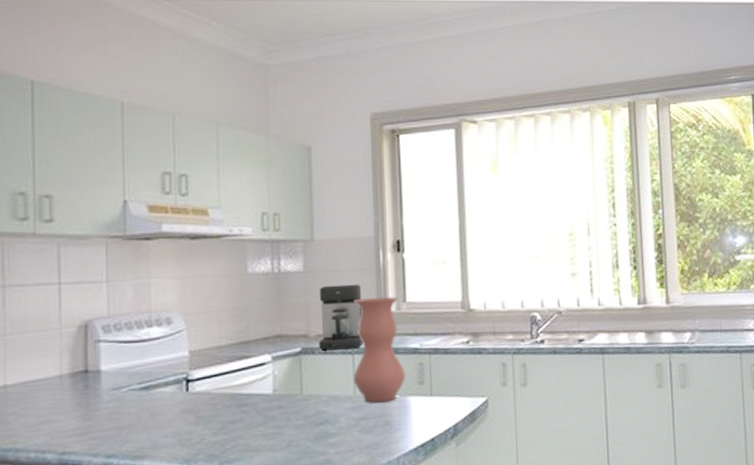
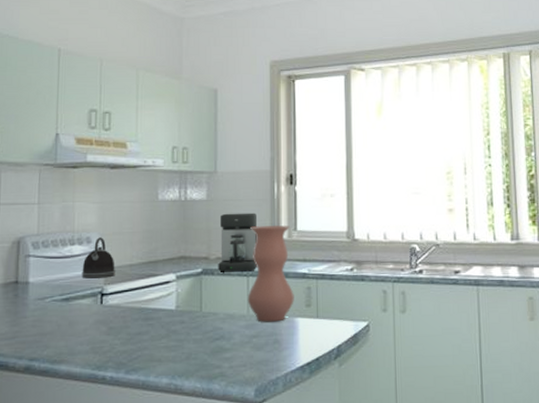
kettle: none [162,317,202,364] -> present [82,237,115,279]

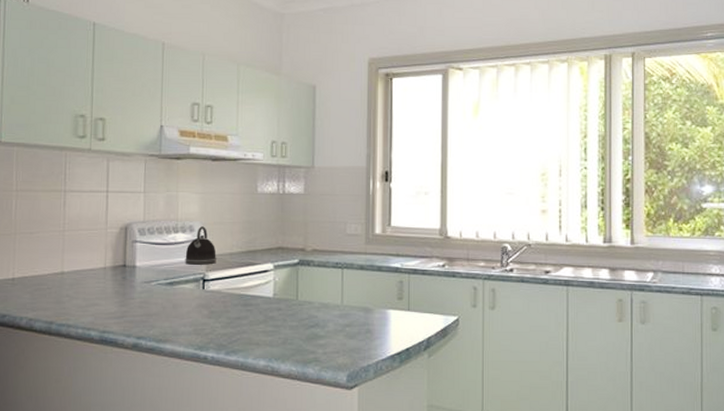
coffee maker: present [218,213,257,272] -> none [314,207,352,264]
vase: present [247,224,294,322] -> none [341,220,387,313]

